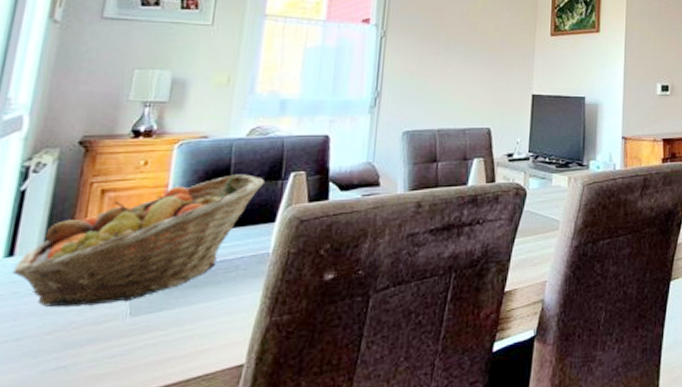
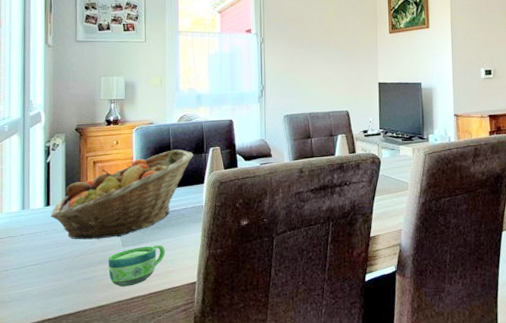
cup: none [100,310,202,378] -> present [108,244,166,287]

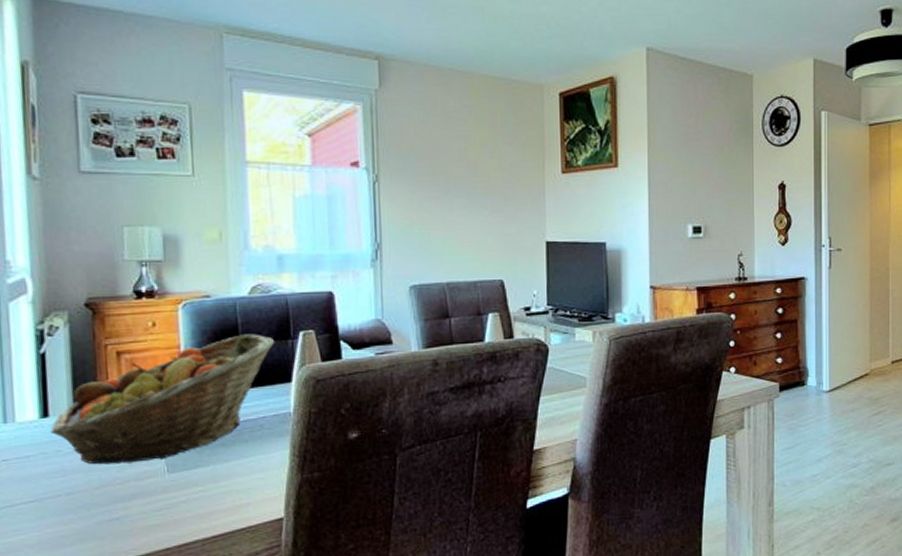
cup: present [108,244,166,287] -> none [146,468,236,529]

